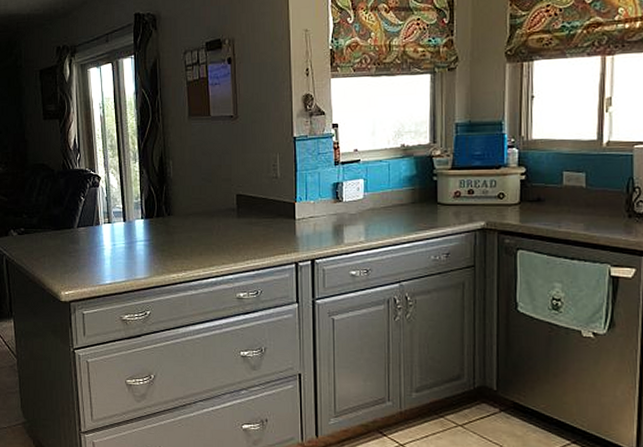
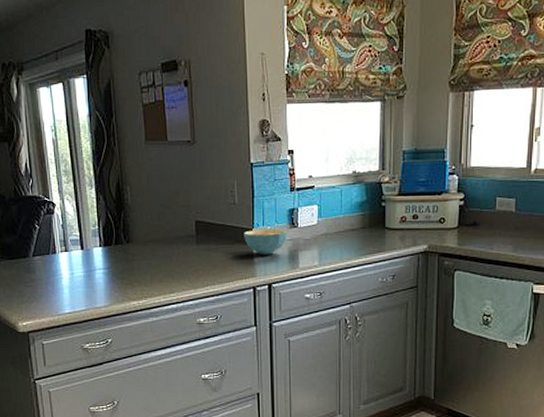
cereal bowl: none [286,203,333,230] -> present [244,229,288,255]

